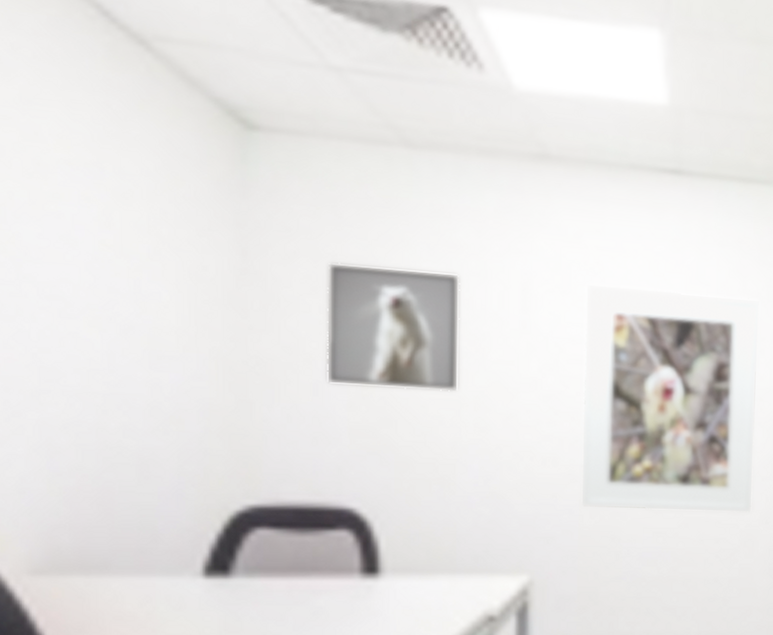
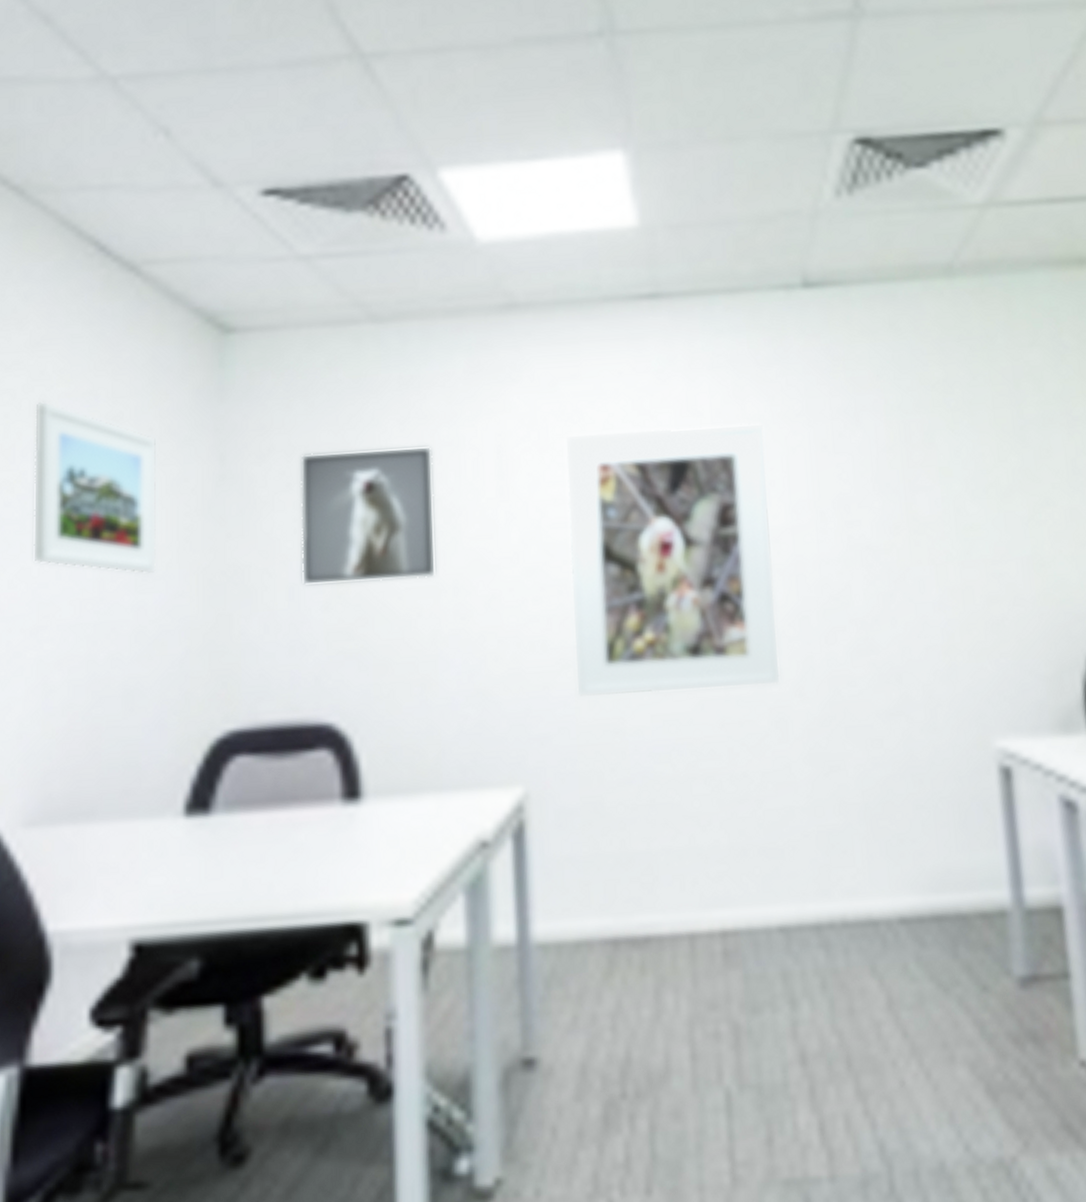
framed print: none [28,163,173,354] -> present [32,401,157,575]

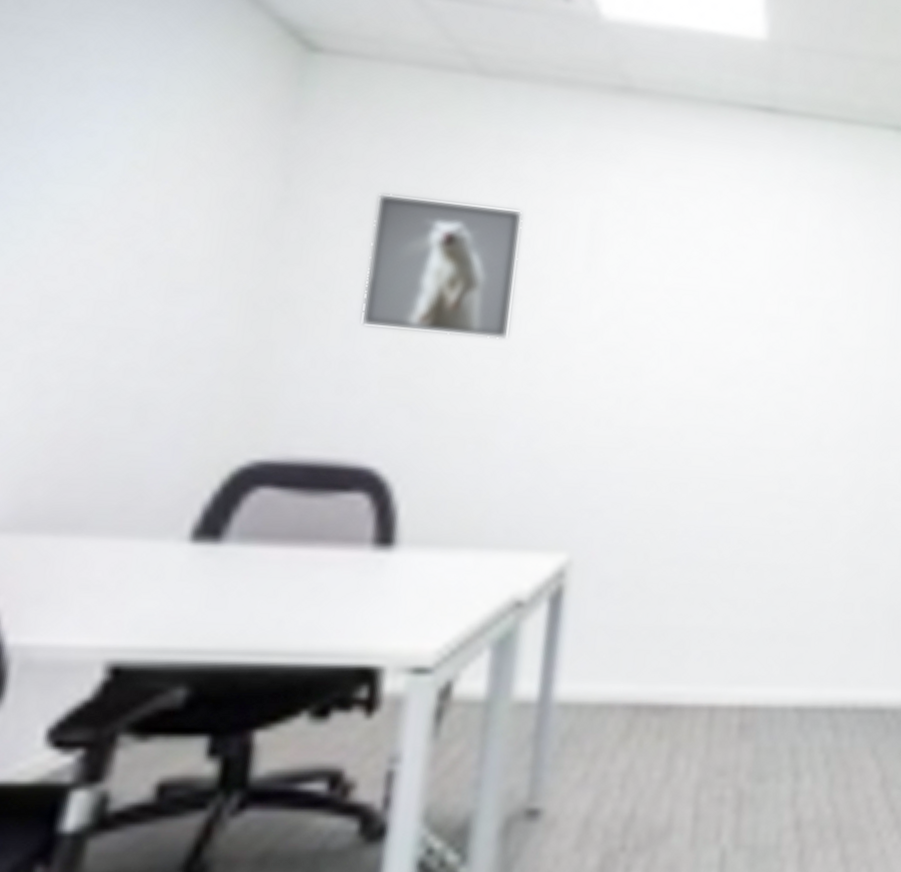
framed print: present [32,401,157,575] -> none [40,78,213,287]
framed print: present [564,423,782,698] -> none [635,225,855,490]

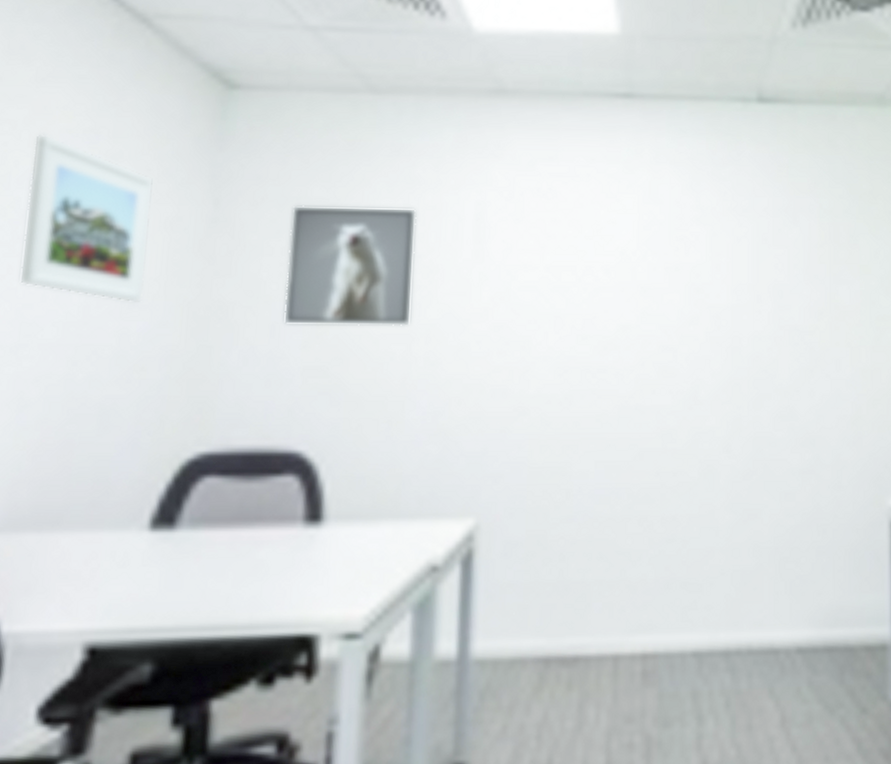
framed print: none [40,78,213,287] -> present [19,134,154,303]

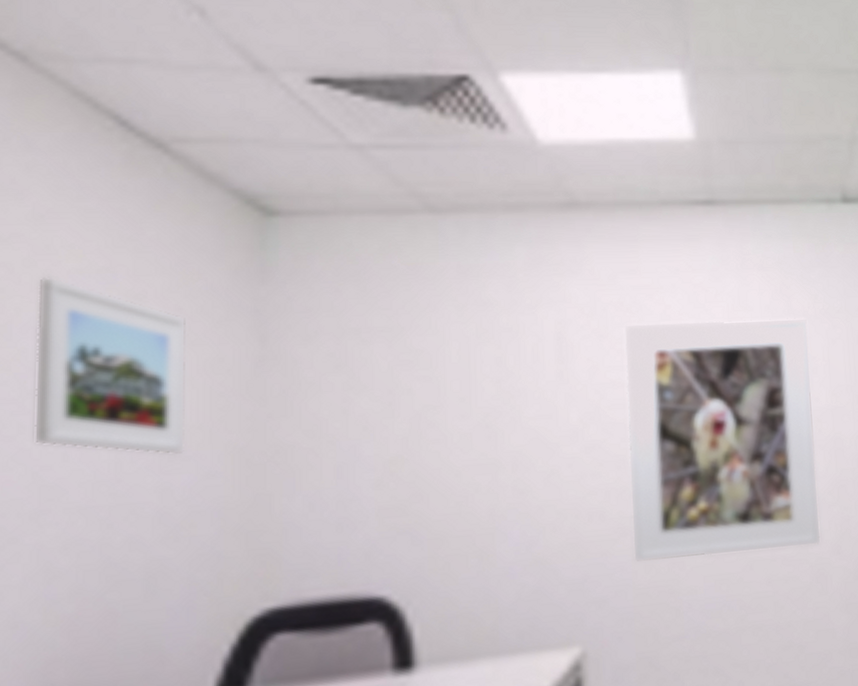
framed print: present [283,205,417,326] -> none [350,331,495,465]
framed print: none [530,209,715,443] -> present [623,317,822,563]

